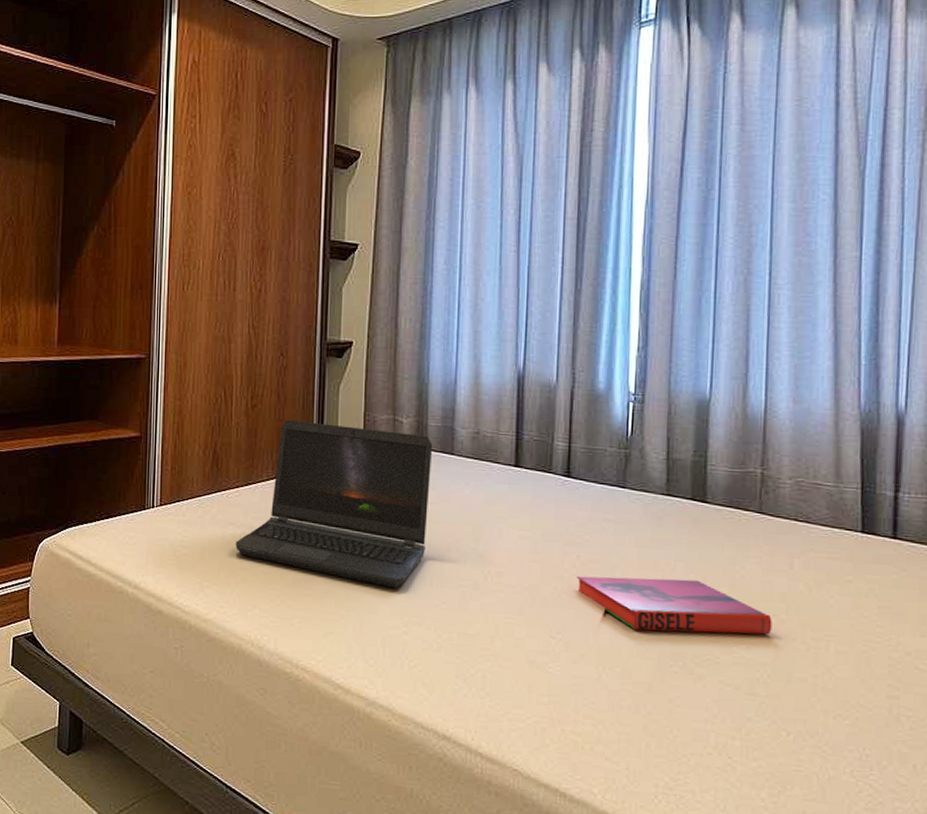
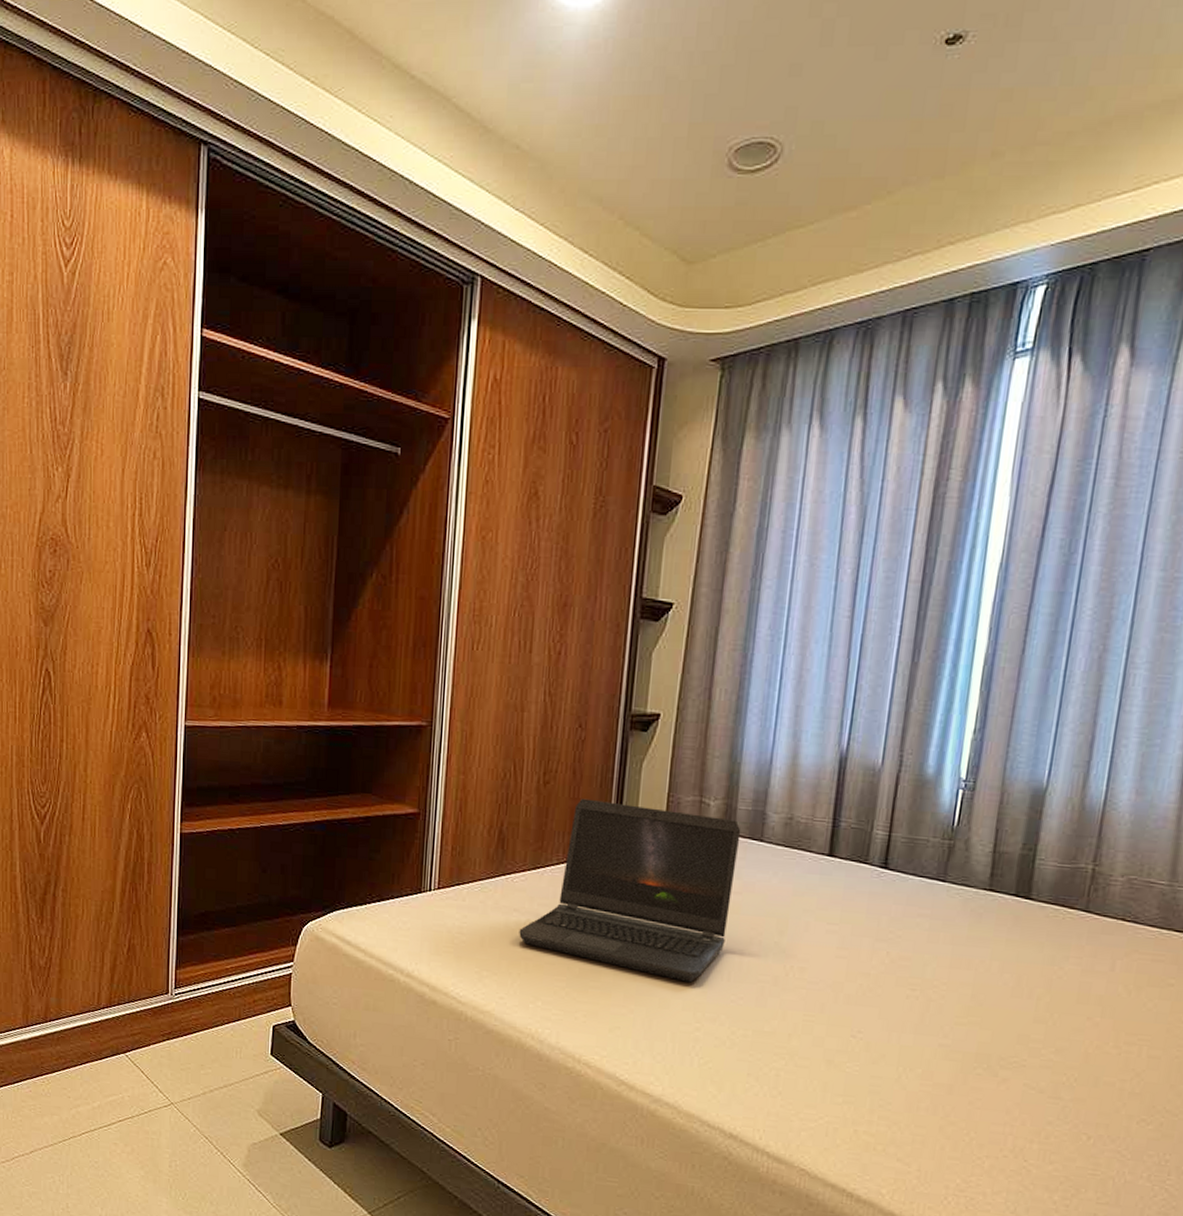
hardback book: present [576,575,772,635] -> none [883,973,1086,1038]

